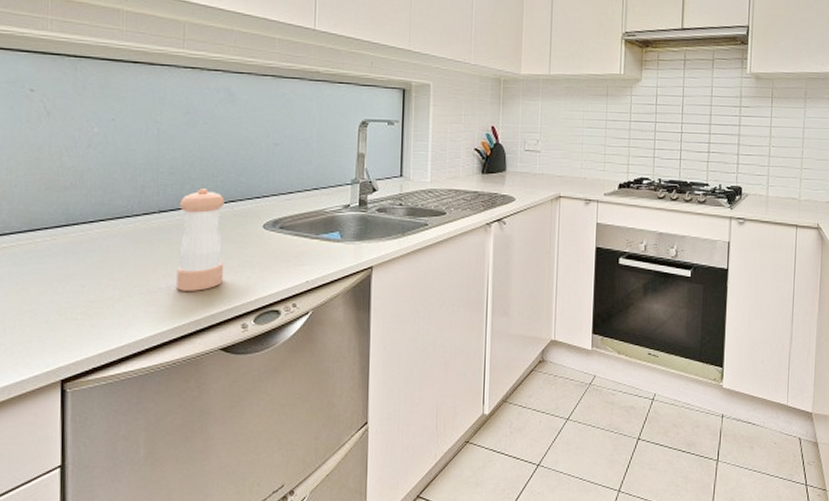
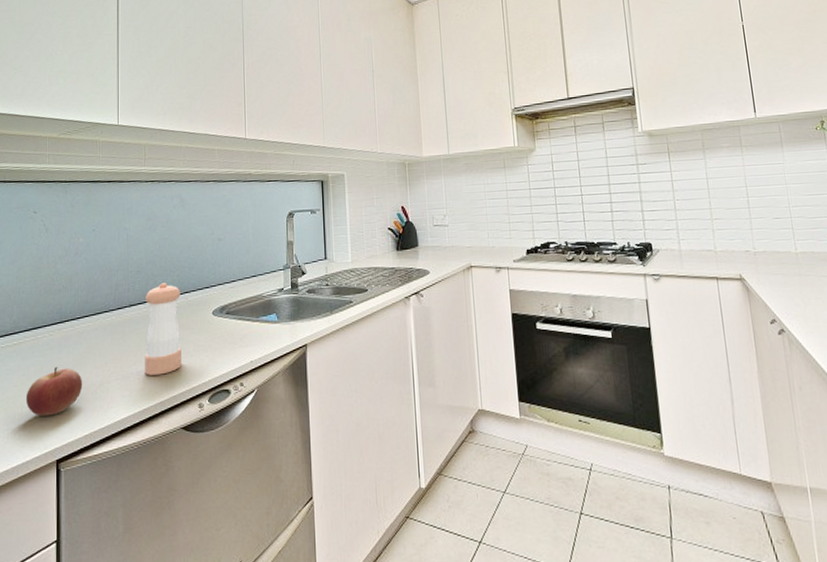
apple: none [19,275,97,331] -> present [25,366,83,416]

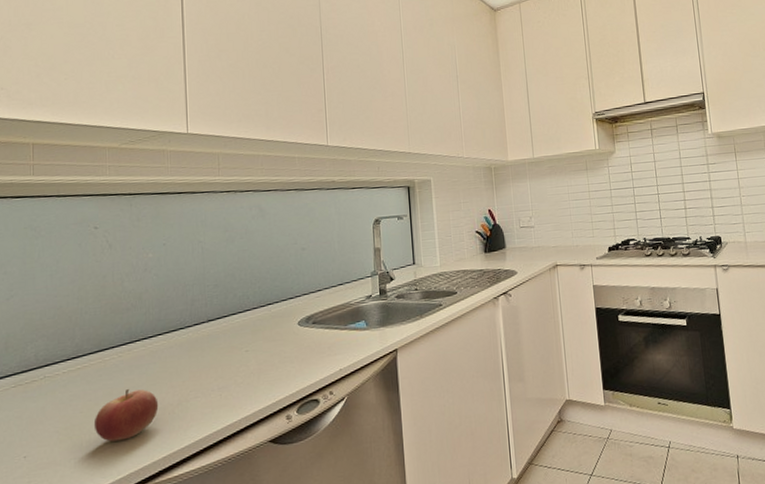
pepper shaker: present [145,283,181,375] -> none [224,295,267,391]

